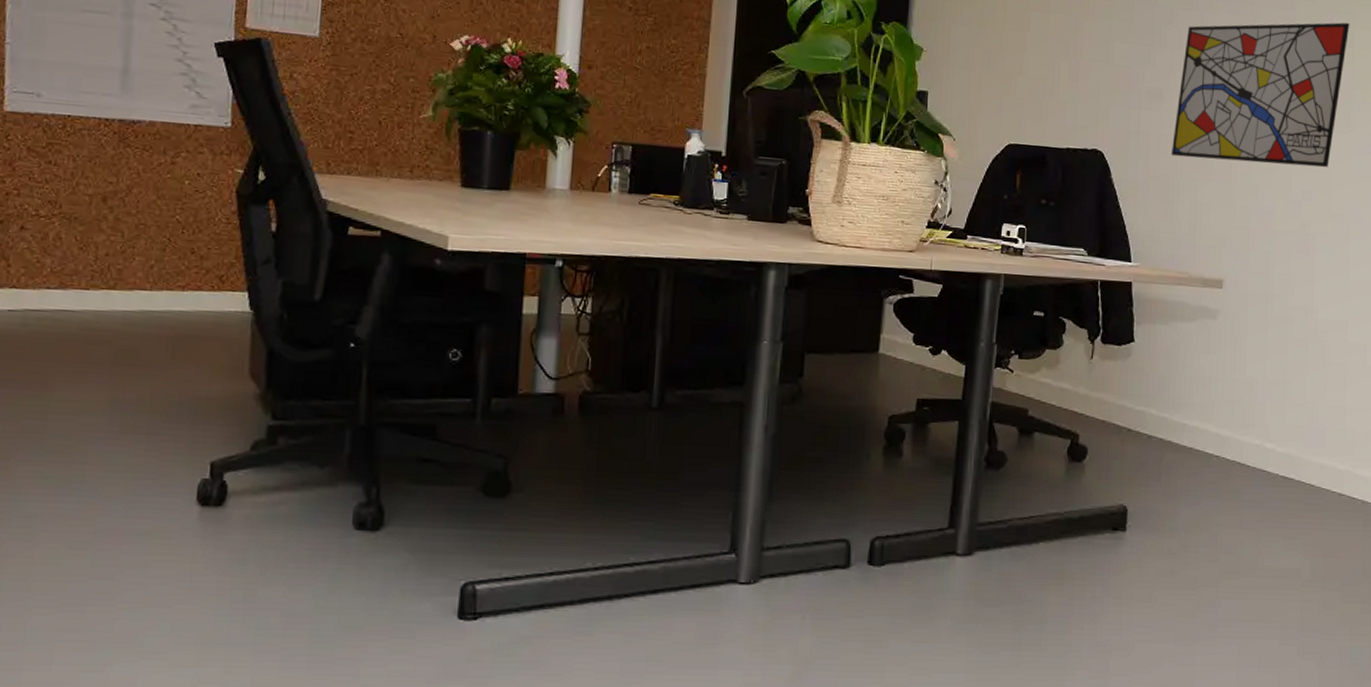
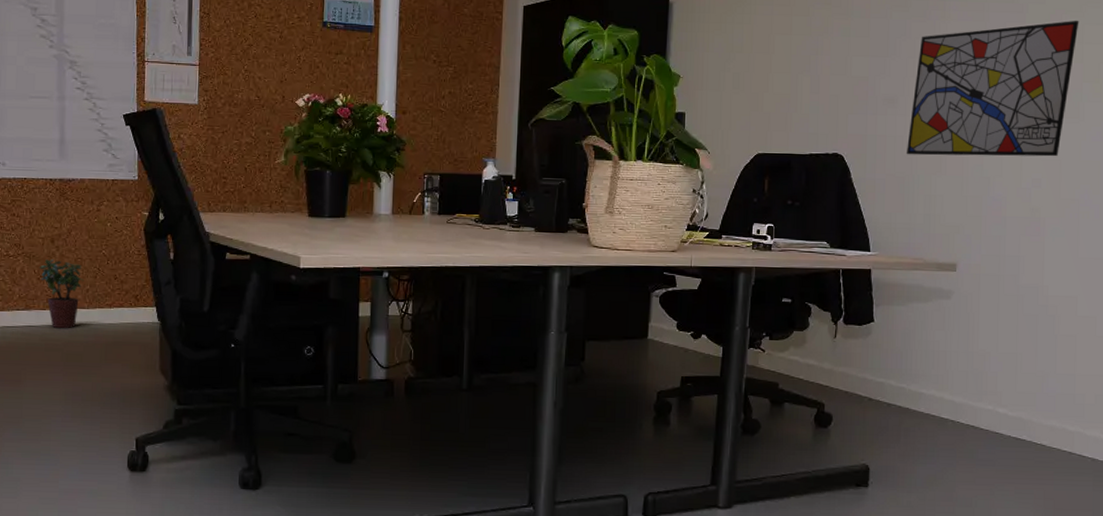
potted plant: none [82,223,148,315] -> present [39,259,84,328]

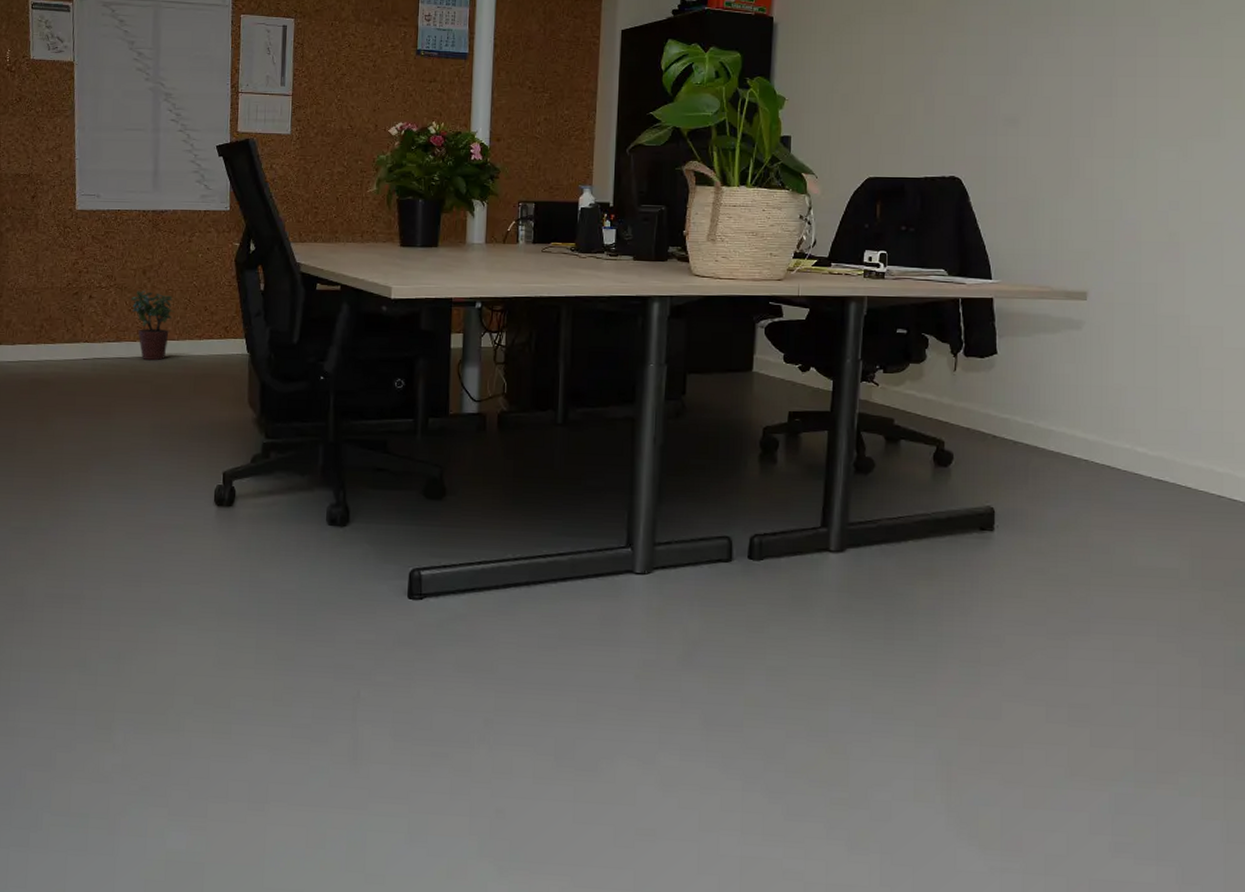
wall art: present [906,20,1079,157] -> none [1029,33,1218,178]

